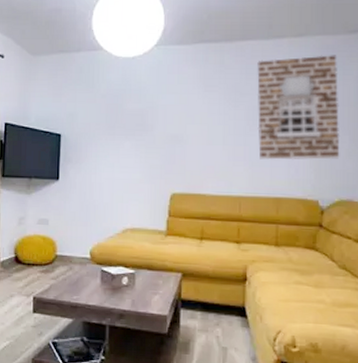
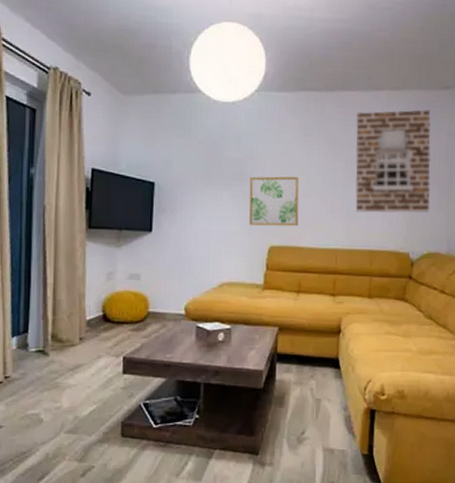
wall art: none [150,125,200,174] -> present [249,176,299,227]

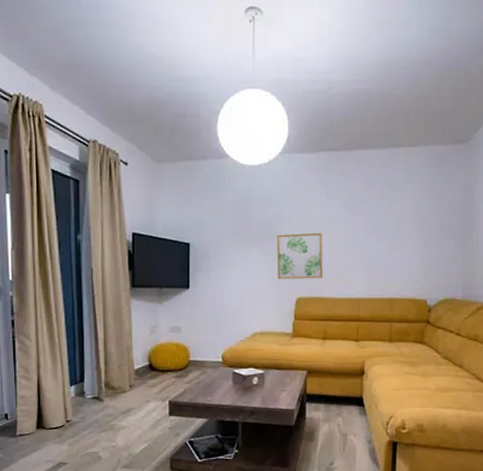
decorative wall panel: present [355,109,431,213] -> none [375,164,447,264]

